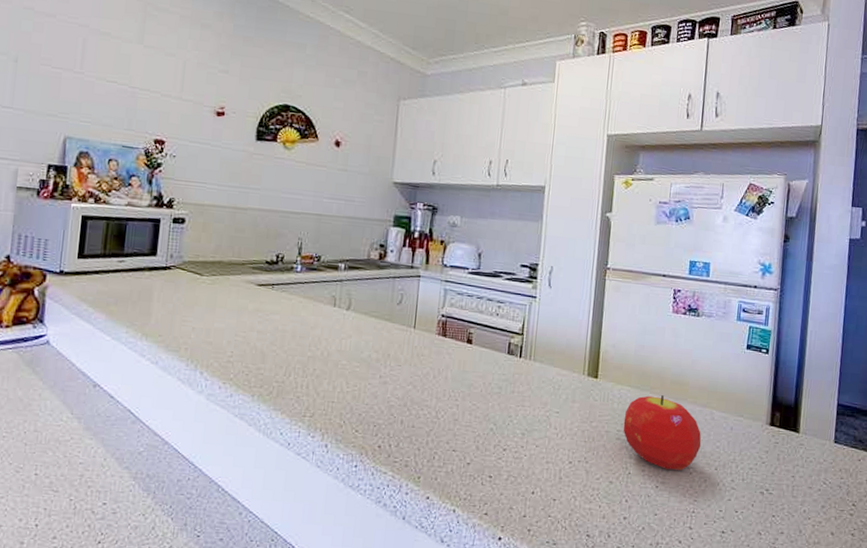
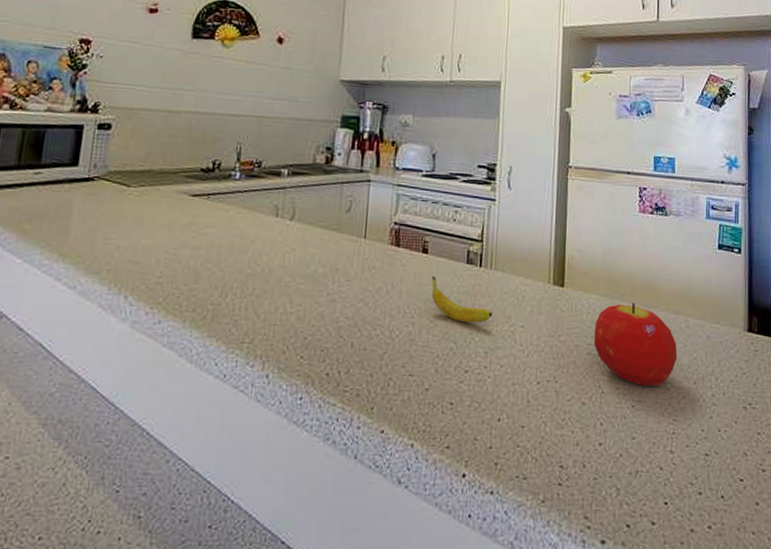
fruit: none [475,364,530,408] -> present [432,275,493,323]

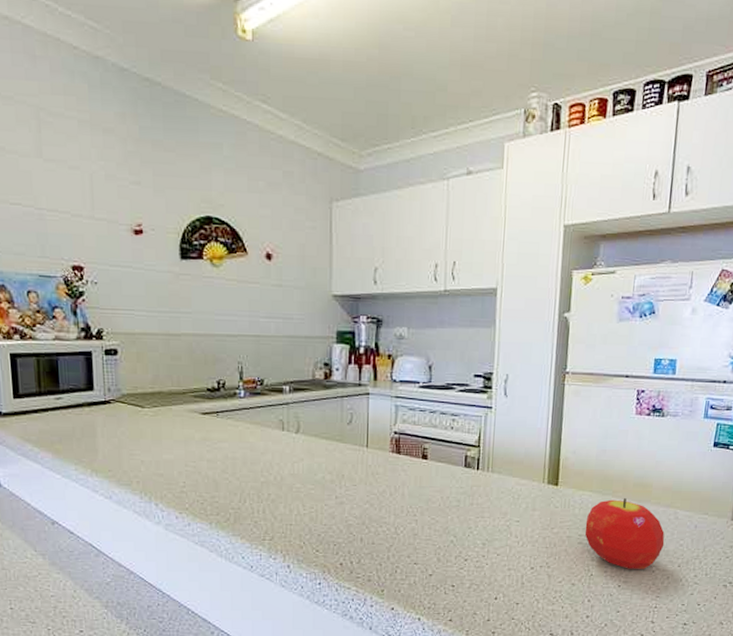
fruit: present [432,275,493,323] -> none [432,479,490,519]

